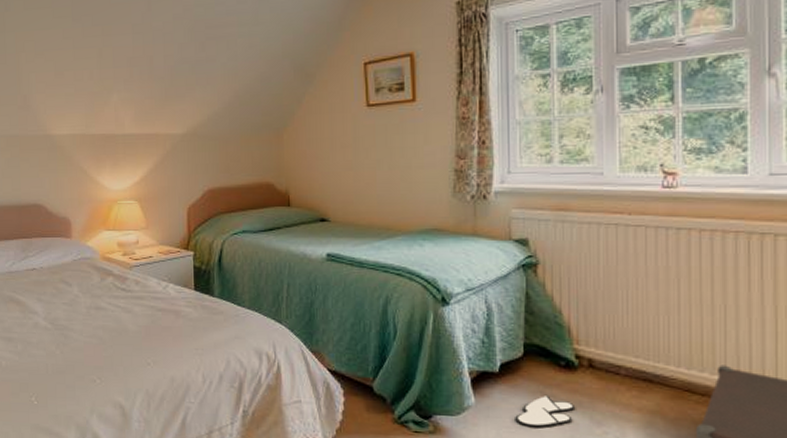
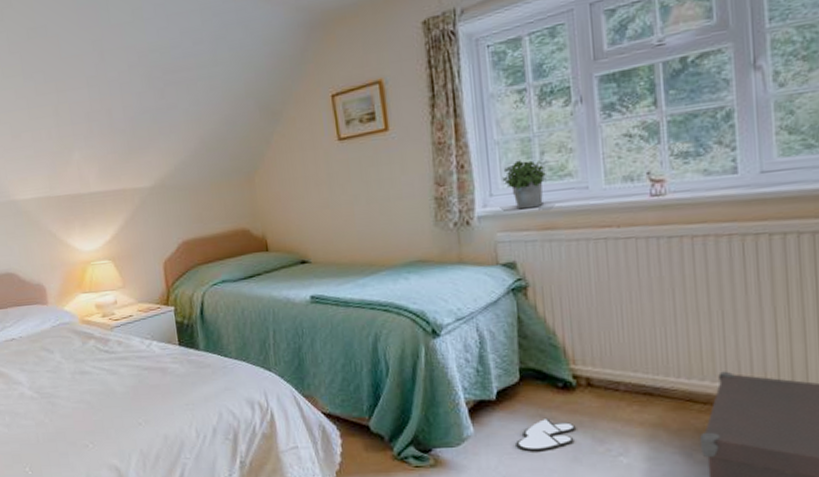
potted plant: none [521,141,563,189] -> present [502,159,546,210]

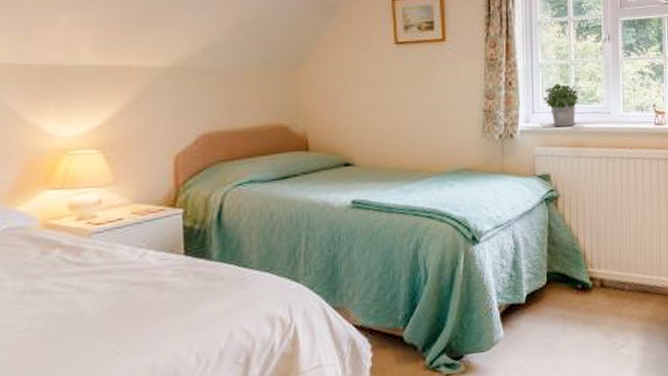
slippers: present [515,419,575,452] -> none [540,318,589,351]

